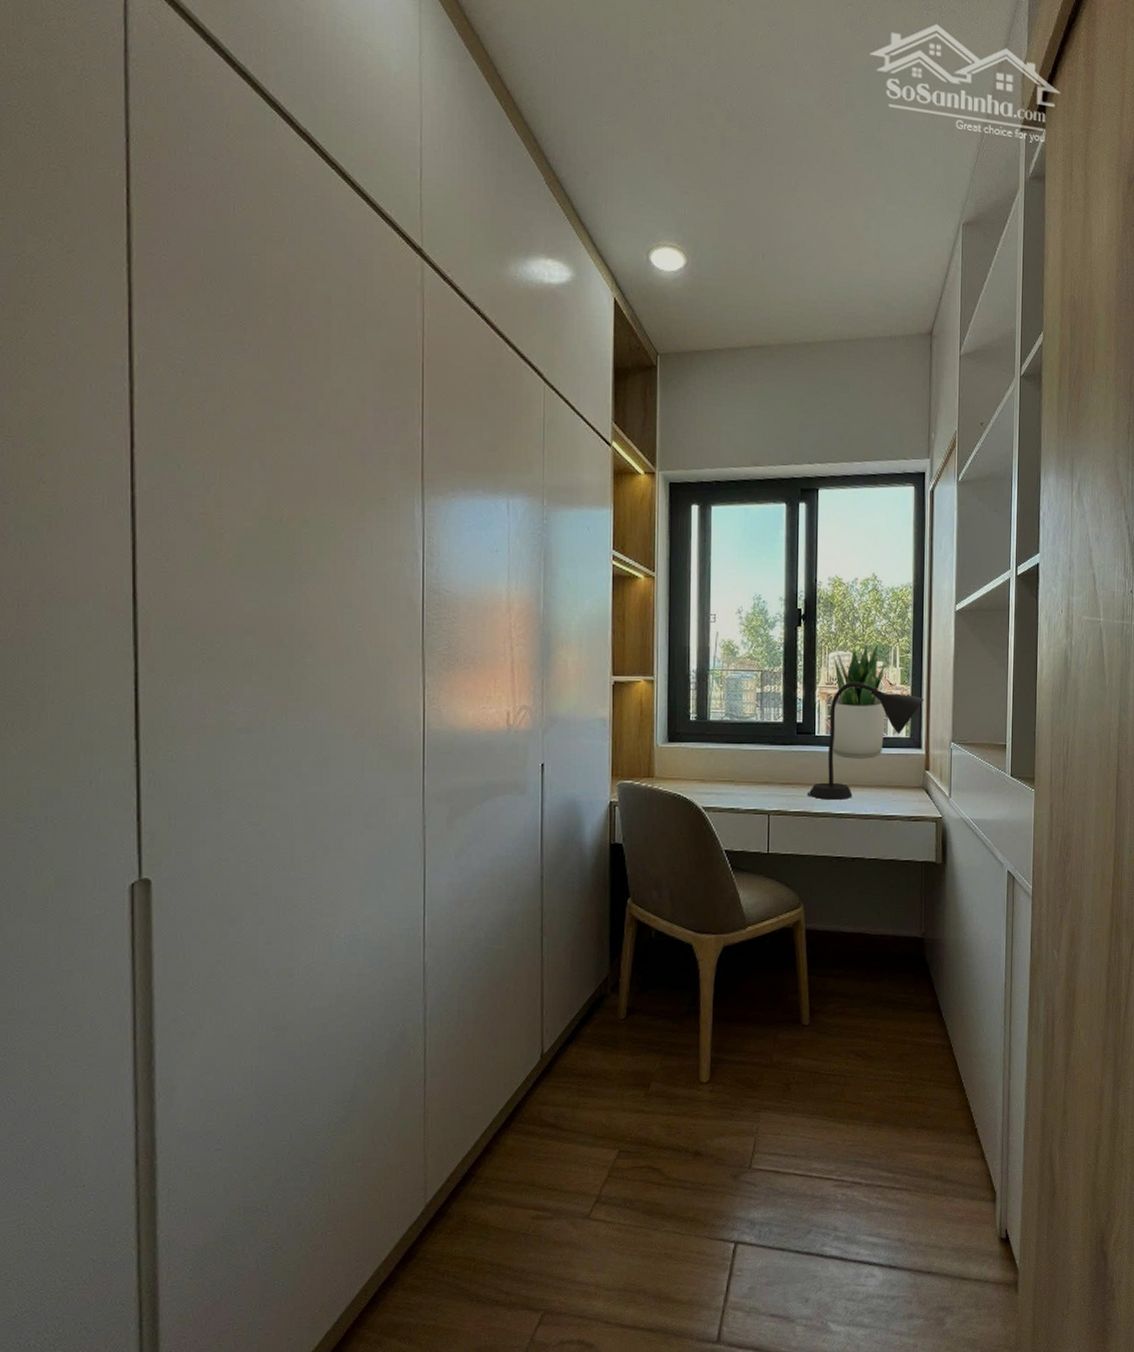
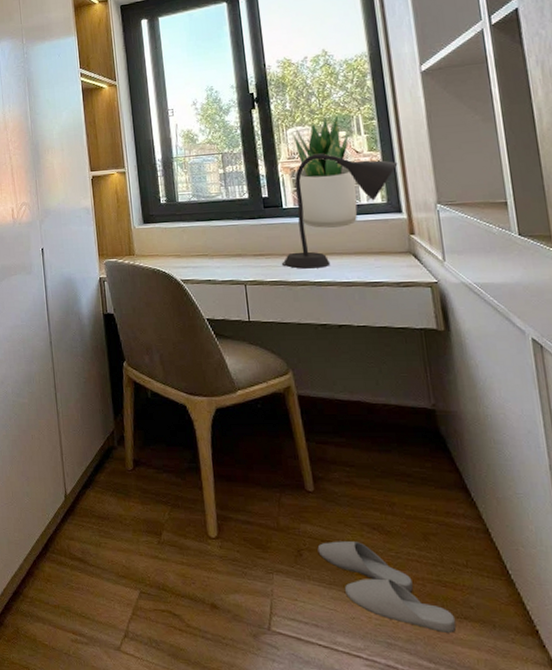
slippers: none [805,1069,915,1144] -> present [317,541,457,633]

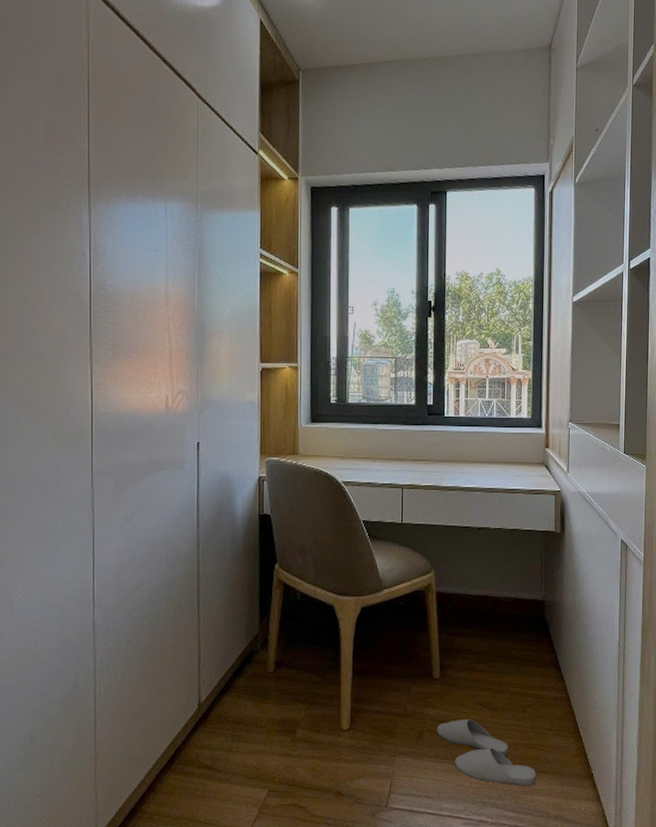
desk lamp: present [282,153,398,269] -> none [438,367,544,475]
planter: present [293,116,358,228] -> none [458,334,509,438]

